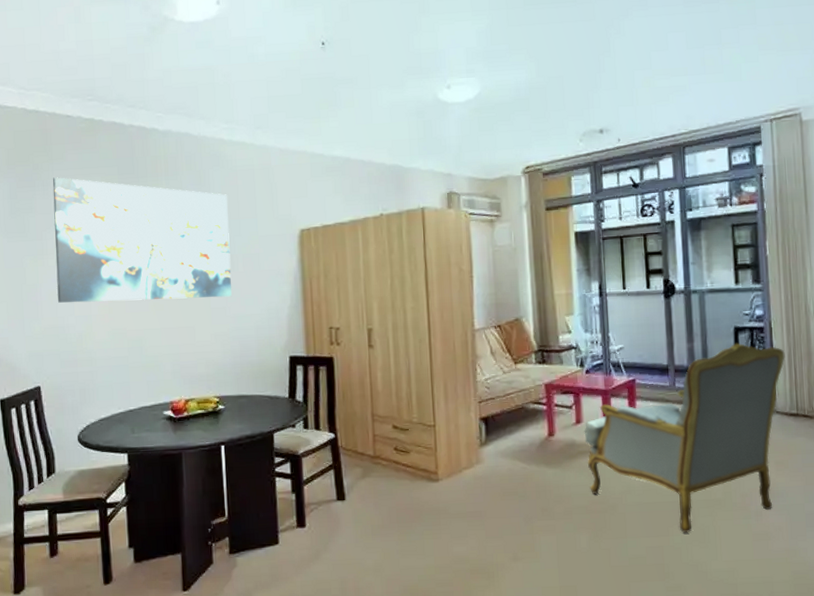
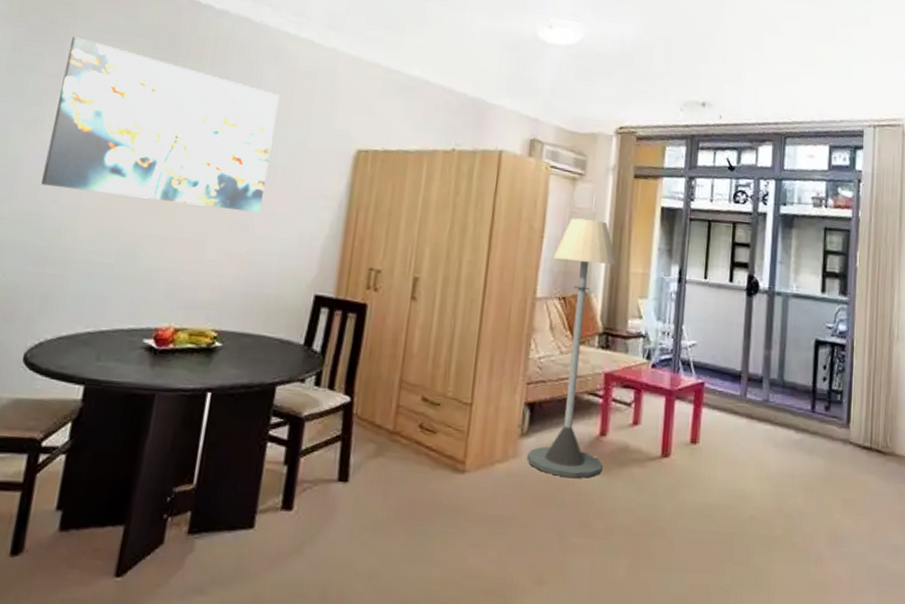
floor lamp: none [484,254,555,474] -> present [527,218,616,479]
armchair: present [584,343,785,533] -> none [637,357,865,572]

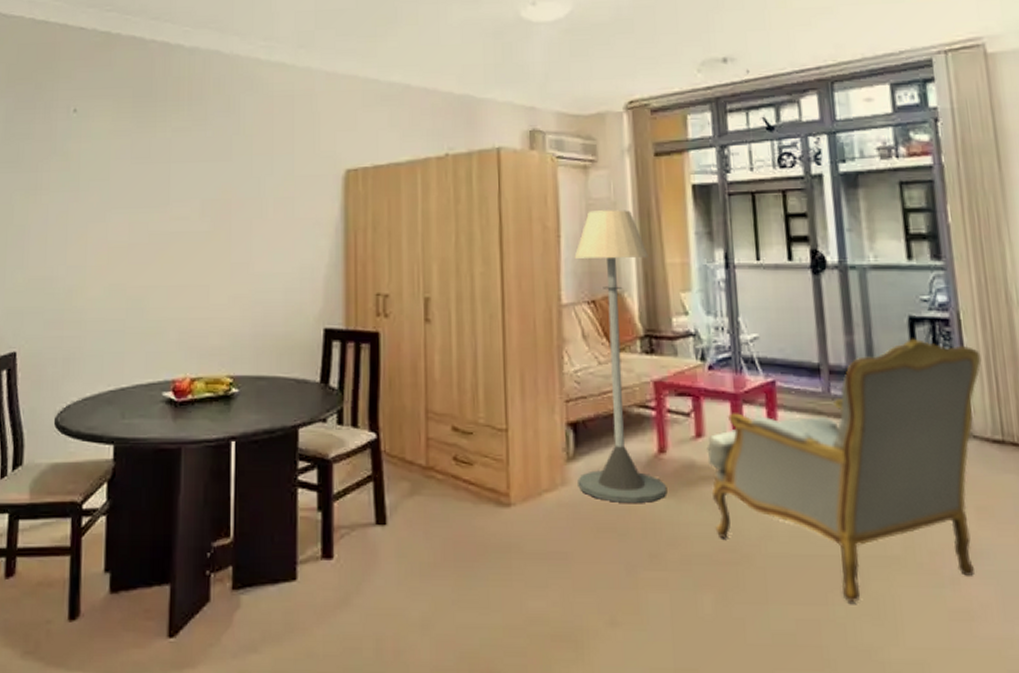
wall art: present [41,37,280,213] -> none [47,98,261,250]
armchair: none [637,357,865,572] -> present [707,338,982,602]

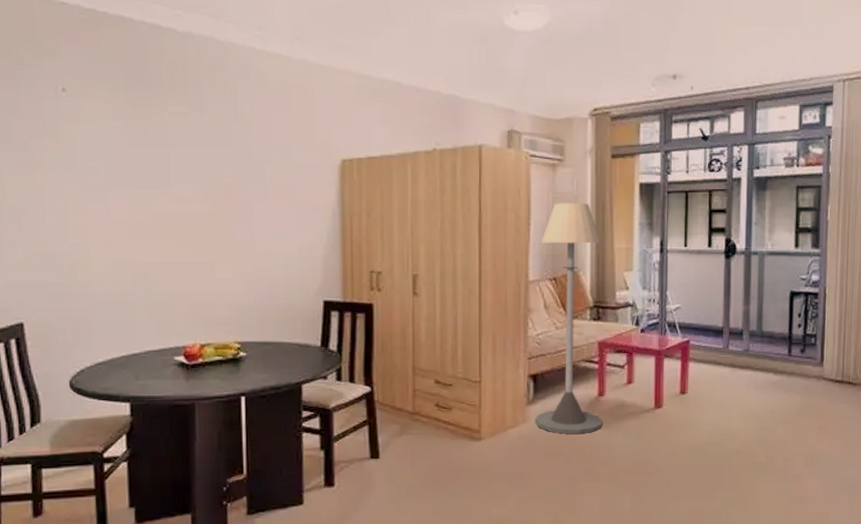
armchair: present [707,338,982,602] -> none [635,307,836,496]

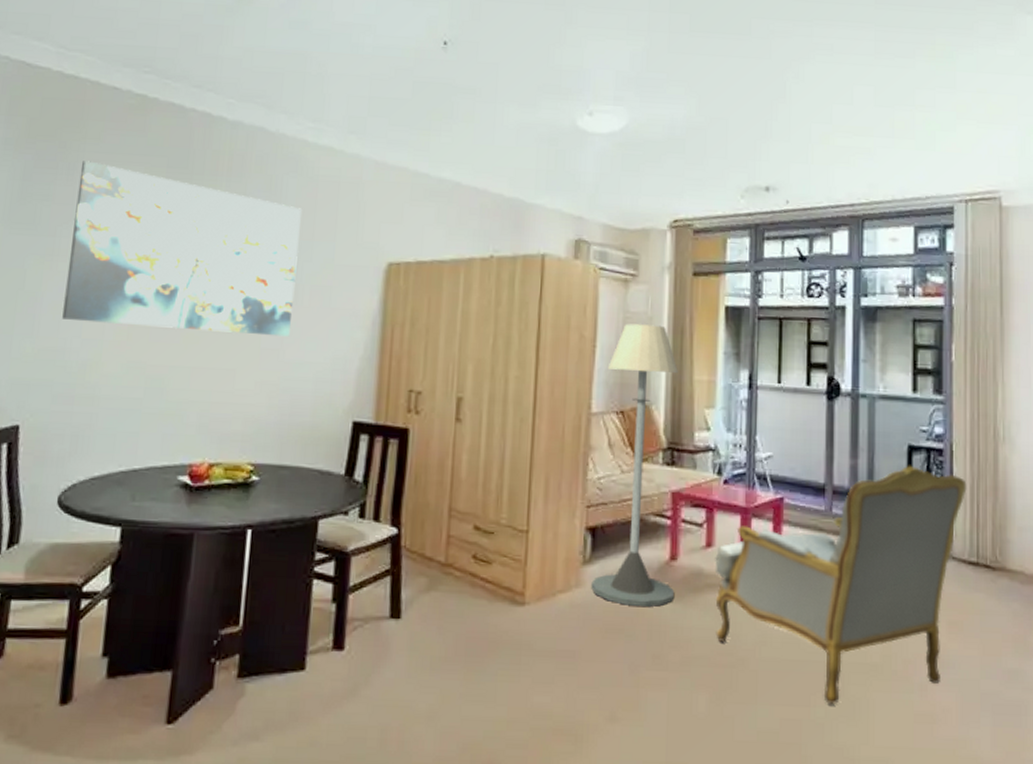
wall art: none [42,76,260,231] -> present [62,161,303,337]
armchair: none [635,307,836,496] -> present [715,465,967,704]

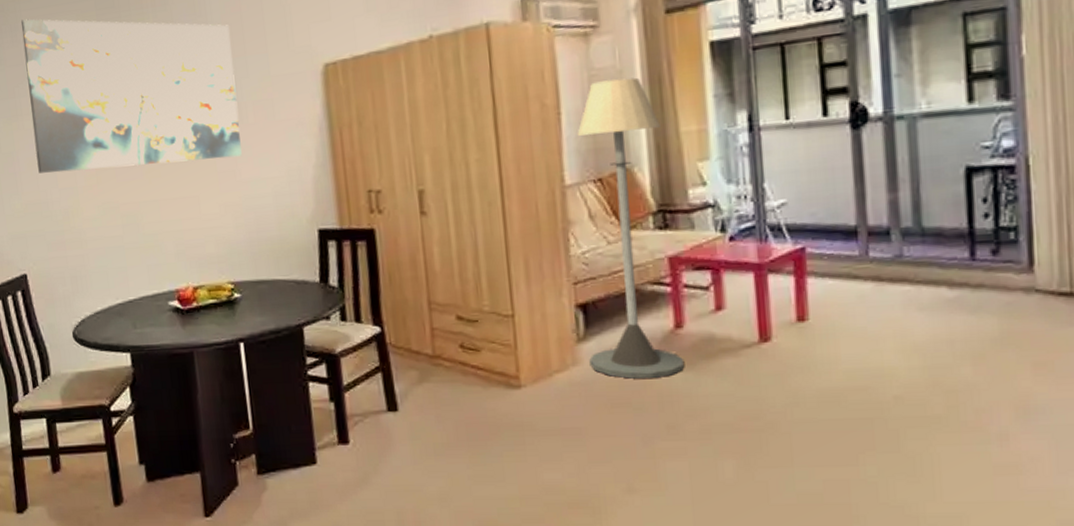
armchair: present [715,465,967,704] -> none [728,190,1052,461]

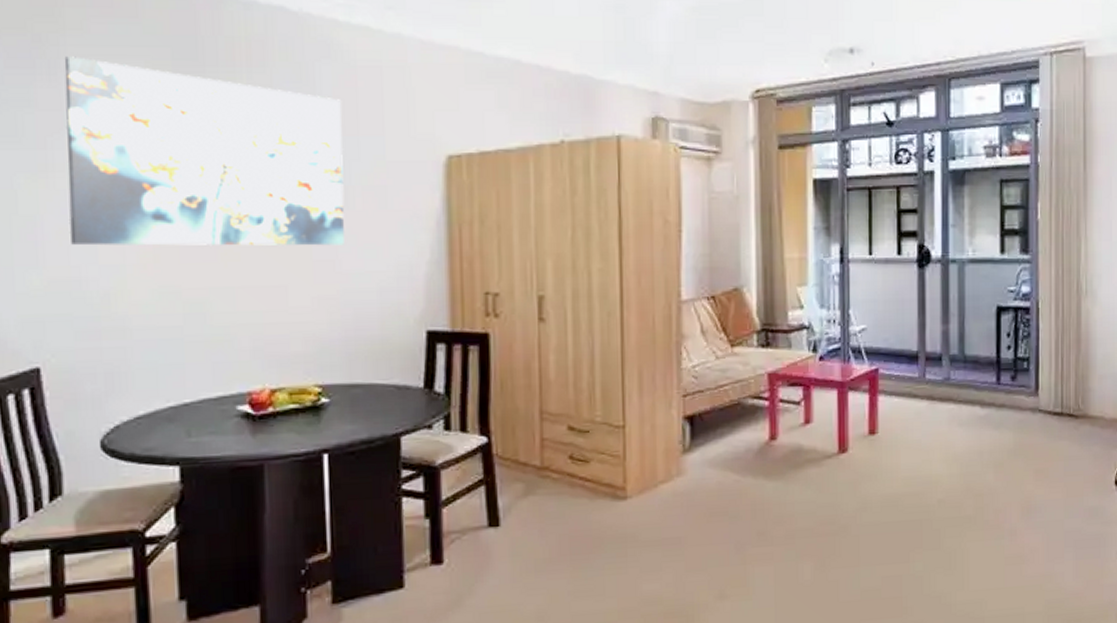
floor lamp: present [577,77,685,379] -> none [693,204,776,488]

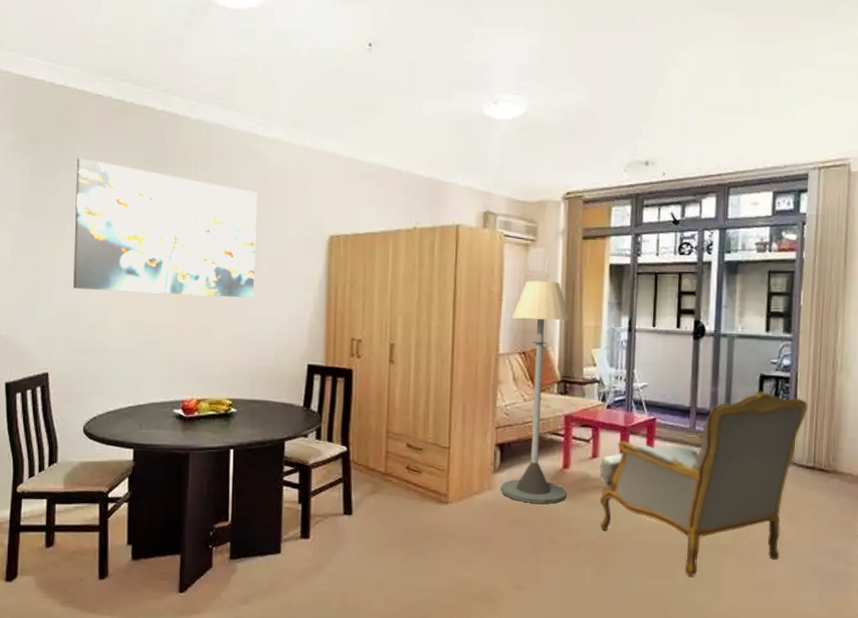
floor lamp: none [693,204,776,488] -> present [500,281,570,505]
armchair: none [814,325,1052,558] -> present [599,391,808,576]

